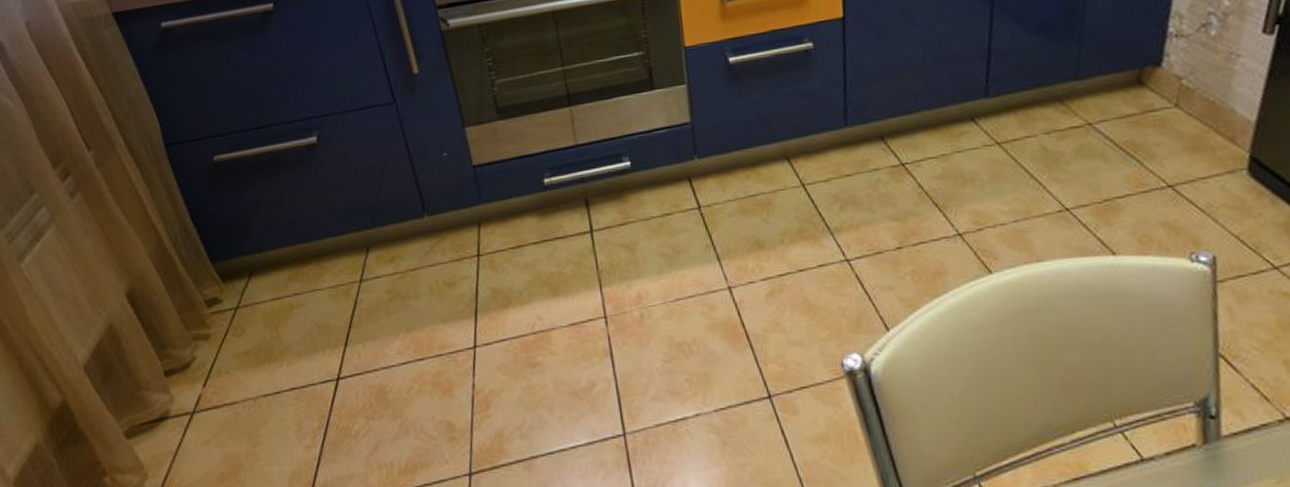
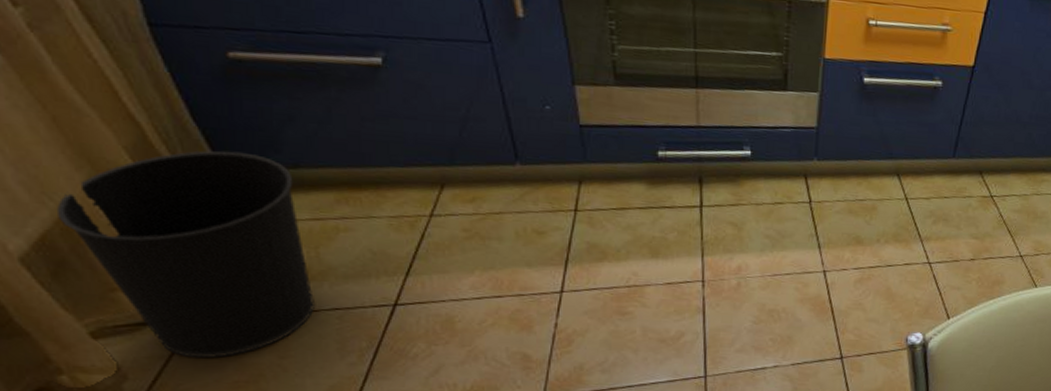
wastebasket: none [107,244,277,452] -> present [56,150,314,359]

